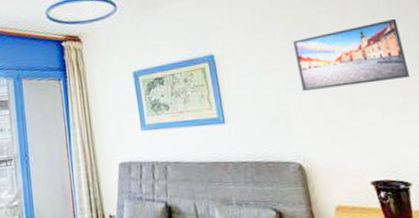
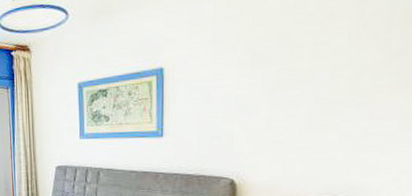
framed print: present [292,18,410,91] -> none [253,29,395,109]

